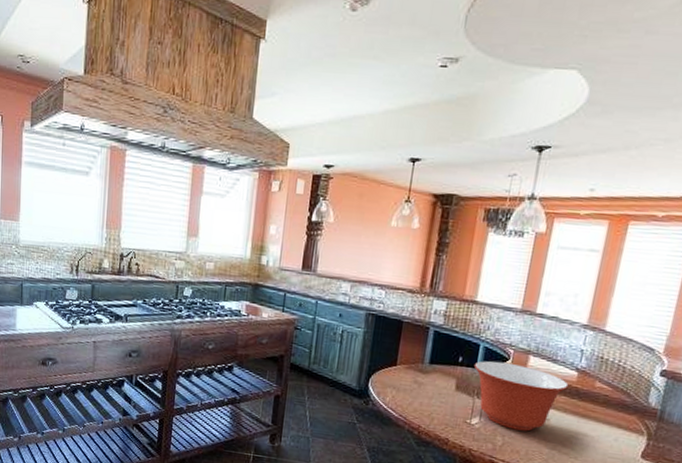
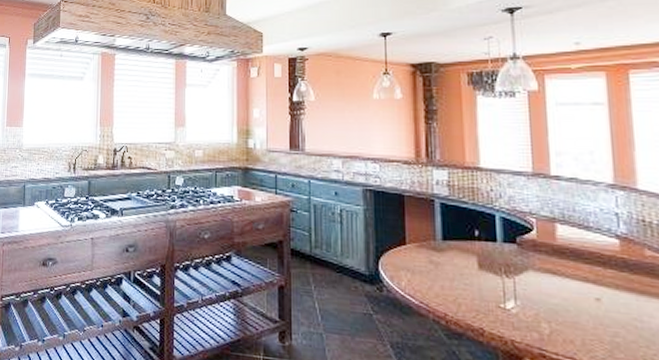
mixing bowl: present [473,361,569,432] -> none [493,232,613,315]

